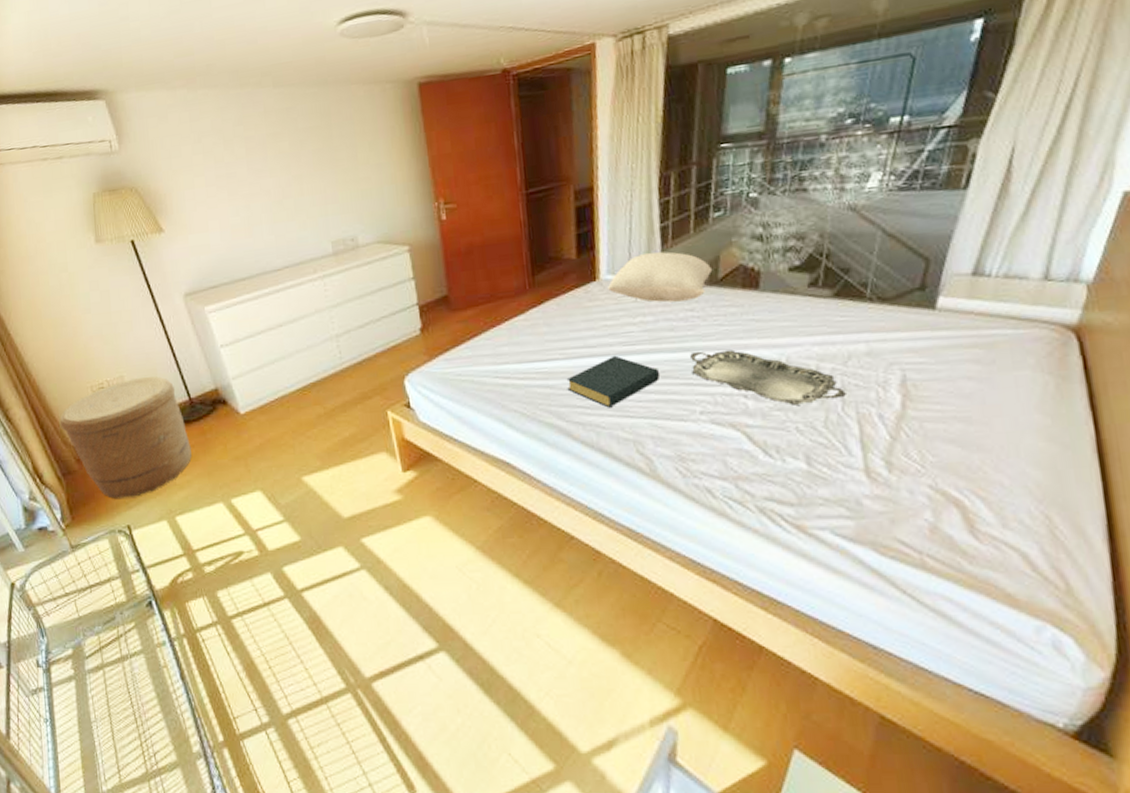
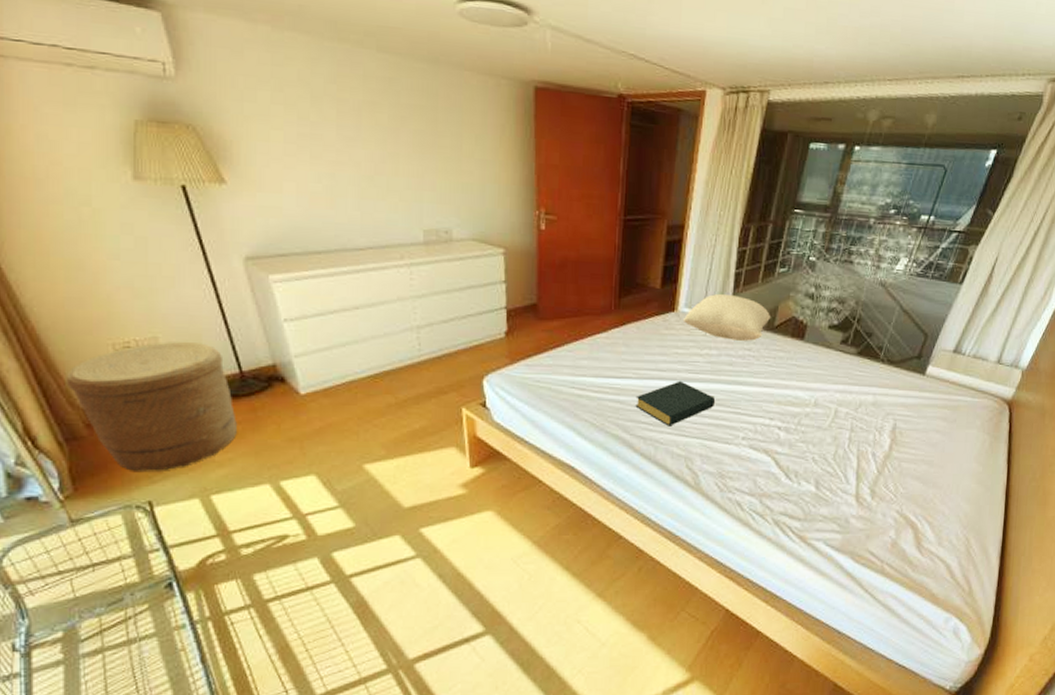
serving tray: present [690,350,846,405] -> none [741,387,853,439]

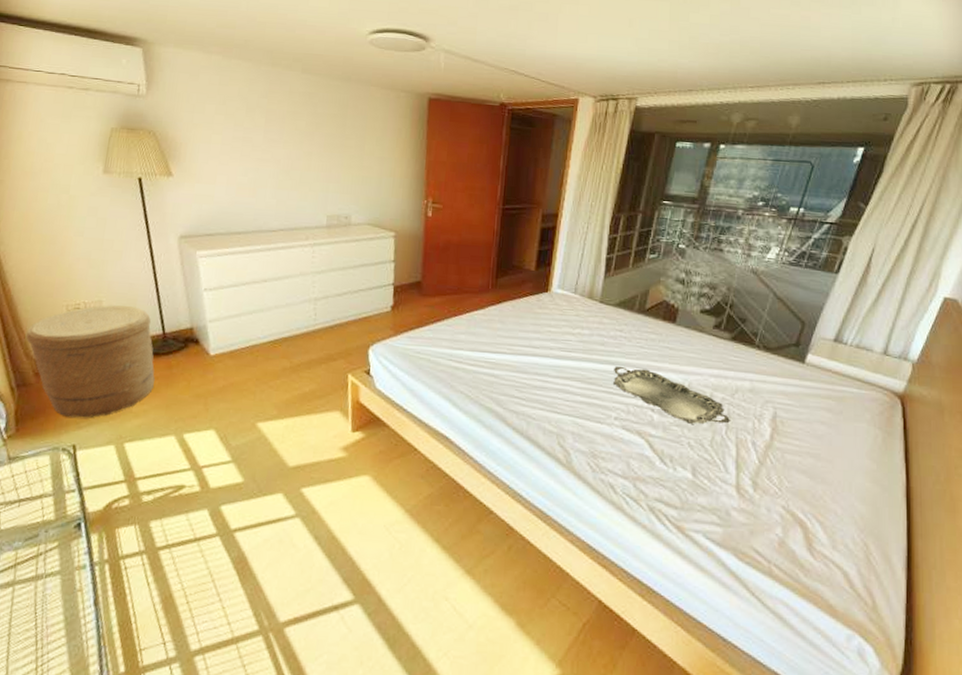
hardback book: present [635,380,716,426] -> none [509,358,588,402]
pillow: present [684,293,771,341] -> none [557,276,642,323]
serving tray: none [741,387,853,439] -> present [613,367,730,424]

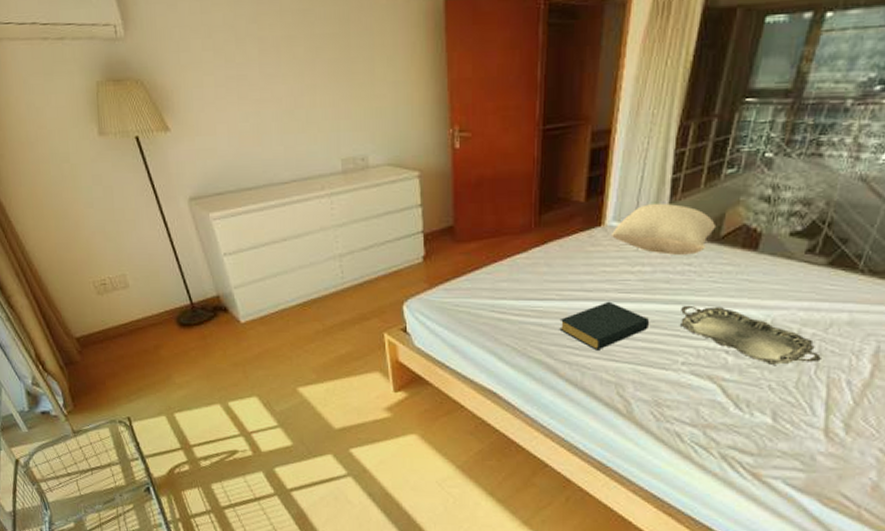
basket: present [25,305,155,418] -> none [61,278,191,392]
hardback book: none [509,358,588,402] -> present [559,301,650,351]
pillow: none [557,276,642,323] -> present [612,203,717,255]

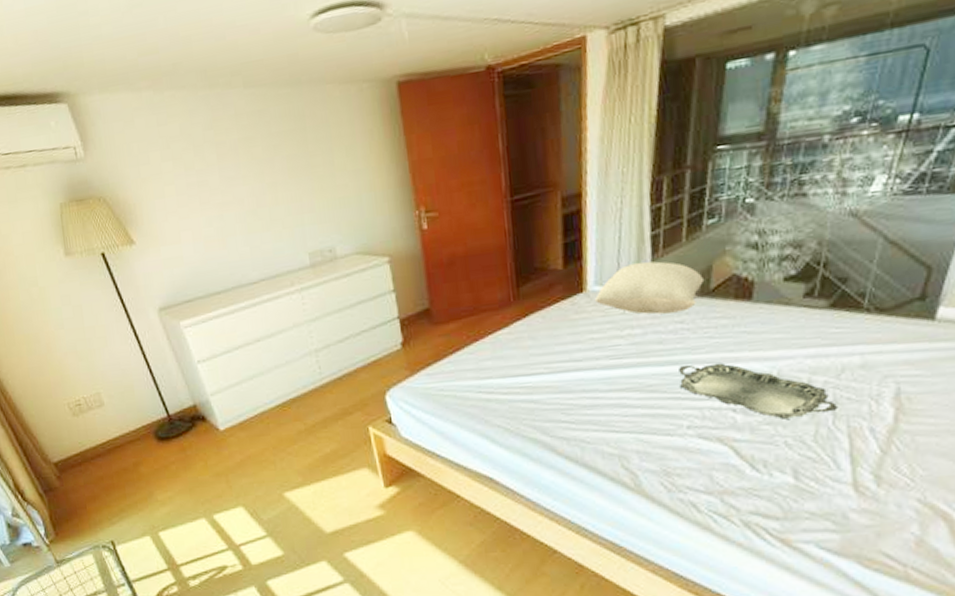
hardback book: present [559,301,650,351] -> none [551,369,648,423]

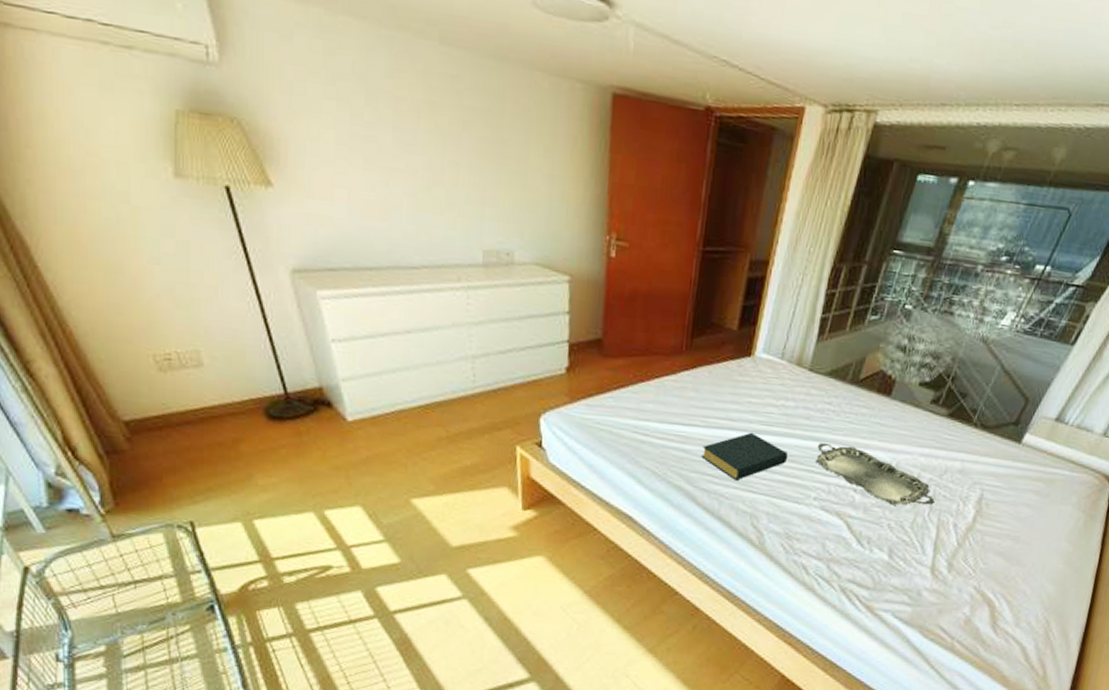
hardback book: none [551,369,648,423] -> present [701,432,789,481]
pillow: present [595,261,705,315] -> none [760,339,857,394]

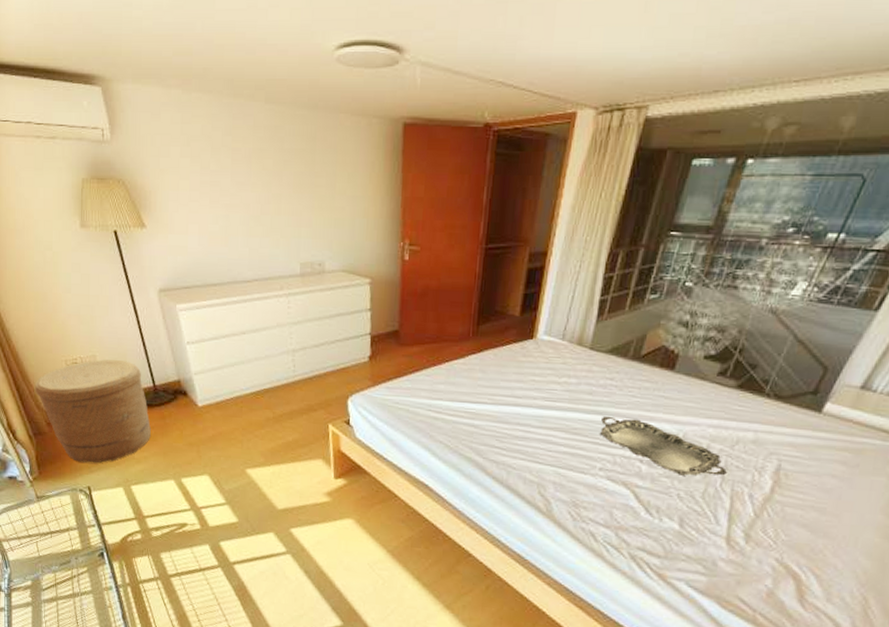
basket: none [105,356,281,492] -> present [34,359,151,463]
hardback book: present [701,432,789,481] -> none [489,408,573,453]

